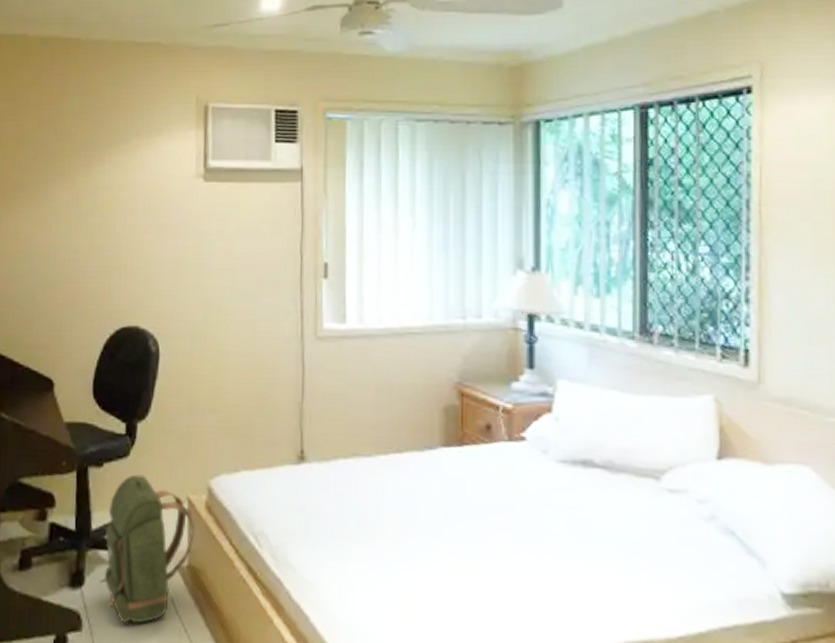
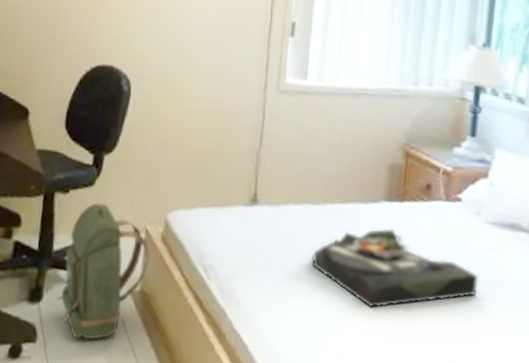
serving tray: none [370,476,553,565] -> present [312,228,479,309]

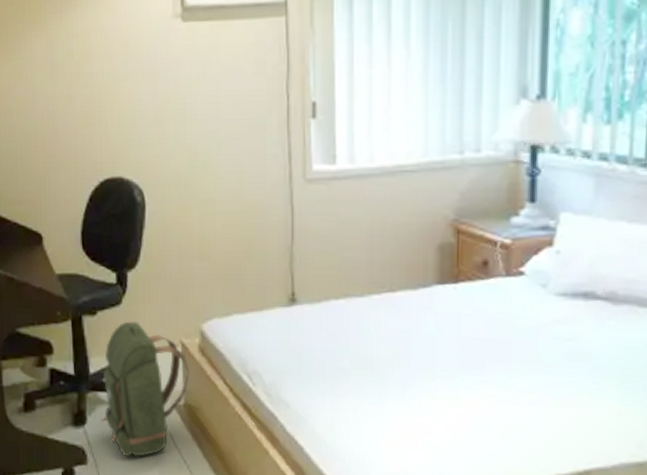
serving tray: present [312,228,479,309] -> none [363,313,550,398]

